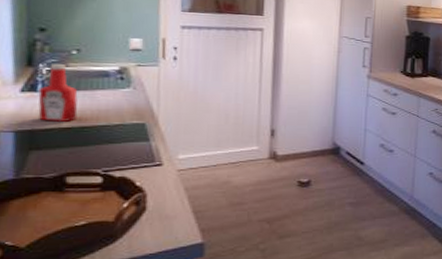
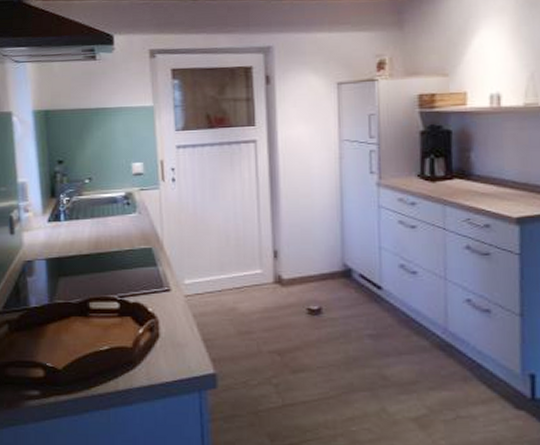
ketchup bottle: present [38,64,78,122] -> none [62,193,94,249]

